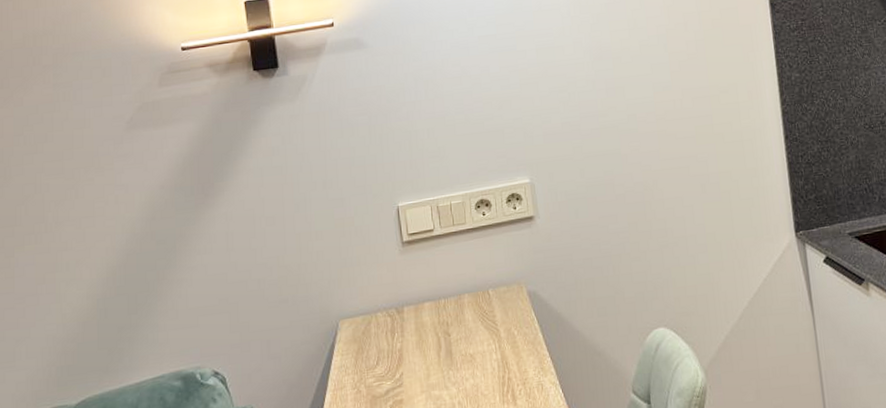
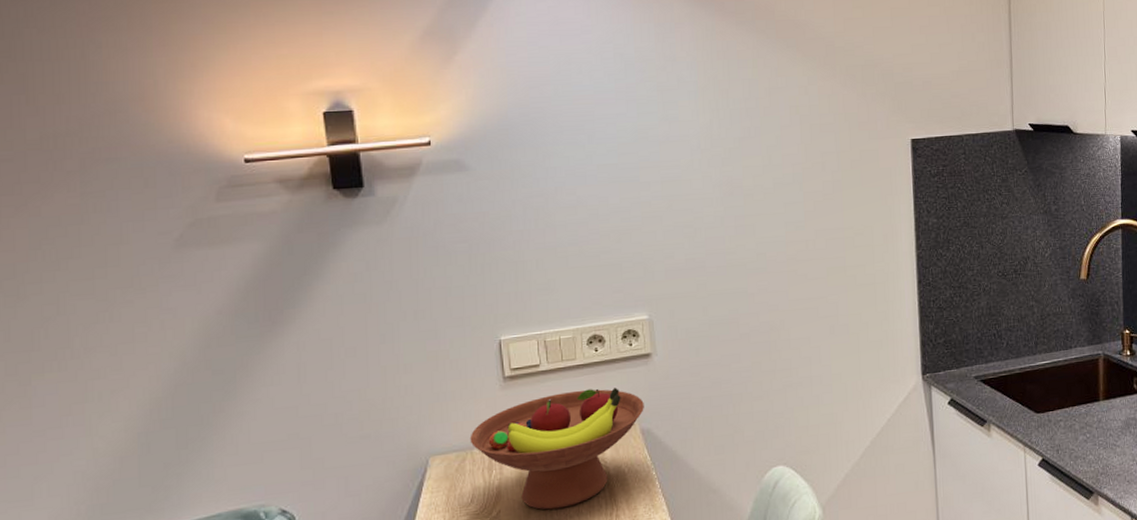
fruit bowl: none [374,251,530,373] -> present [470,388,644,510]

